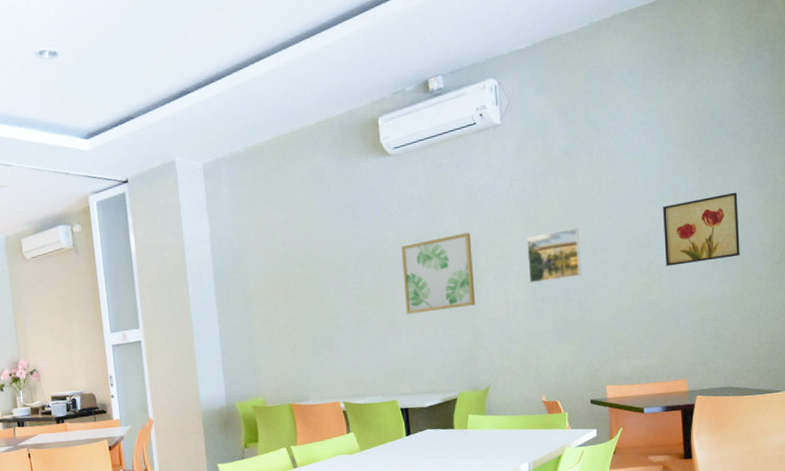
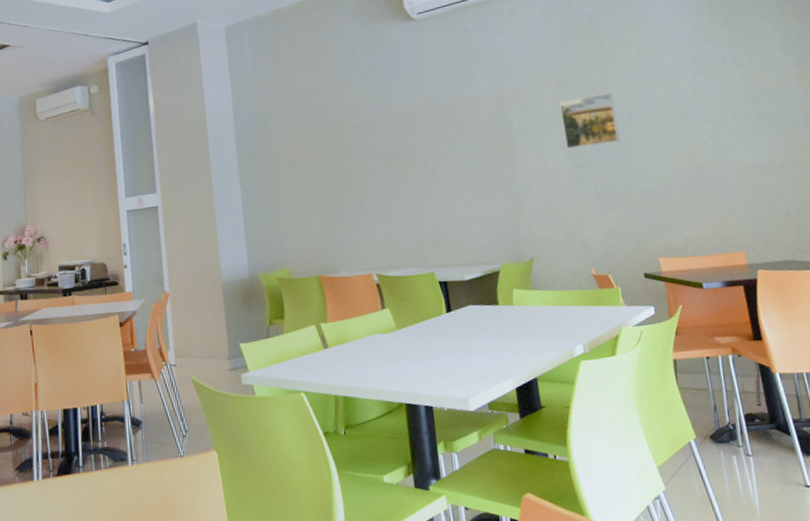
wall art: present [401,232,476,314] -> none [430,96,512,180]
wall art: present [662,192,740,266] -> none [695,59,782,132]

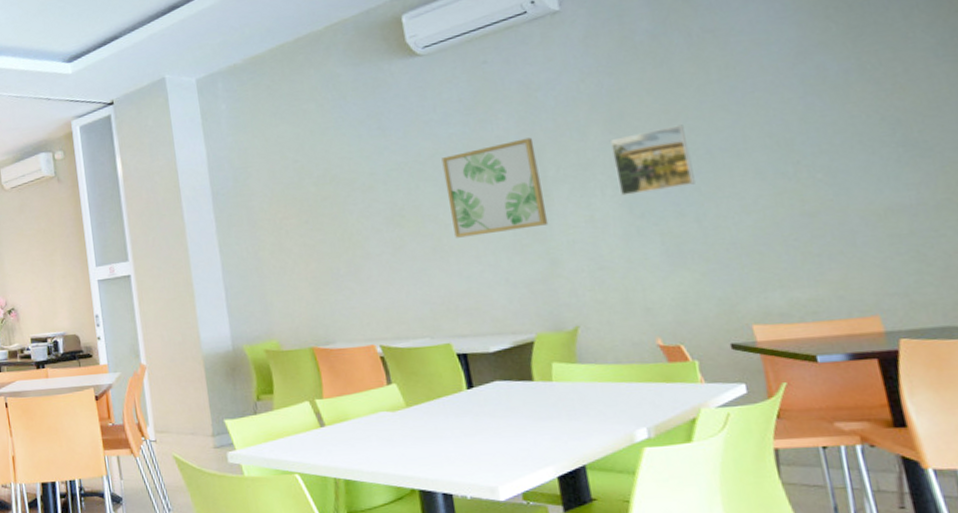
wall art: none [430,96,512,180] -> present [441,137,549,238]

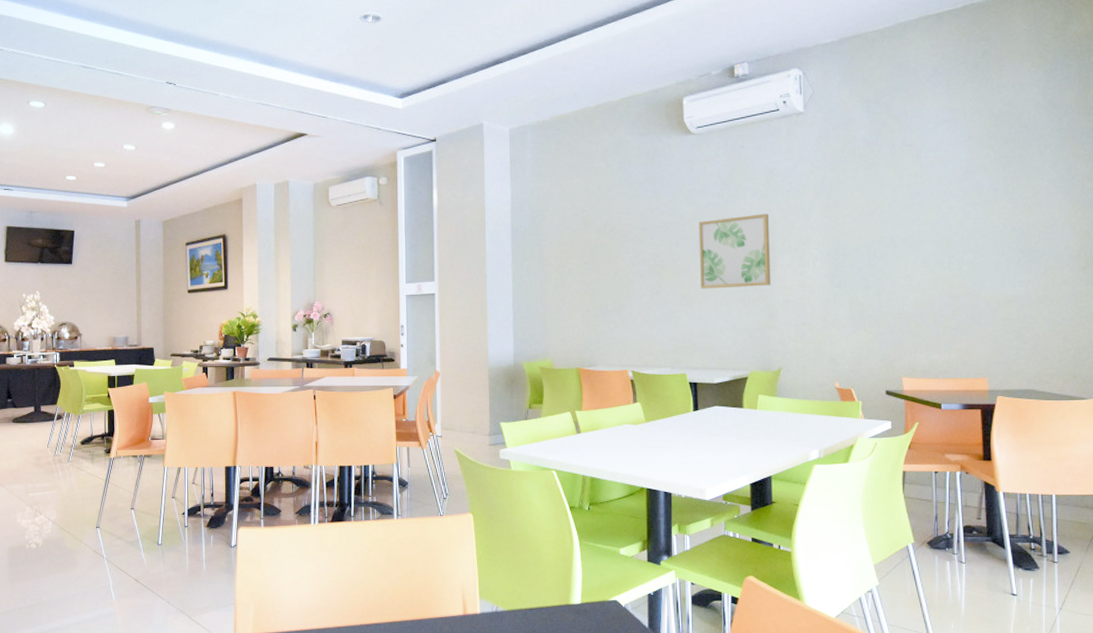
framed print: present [611,124,695,196] -> none [826,217,880,268]

